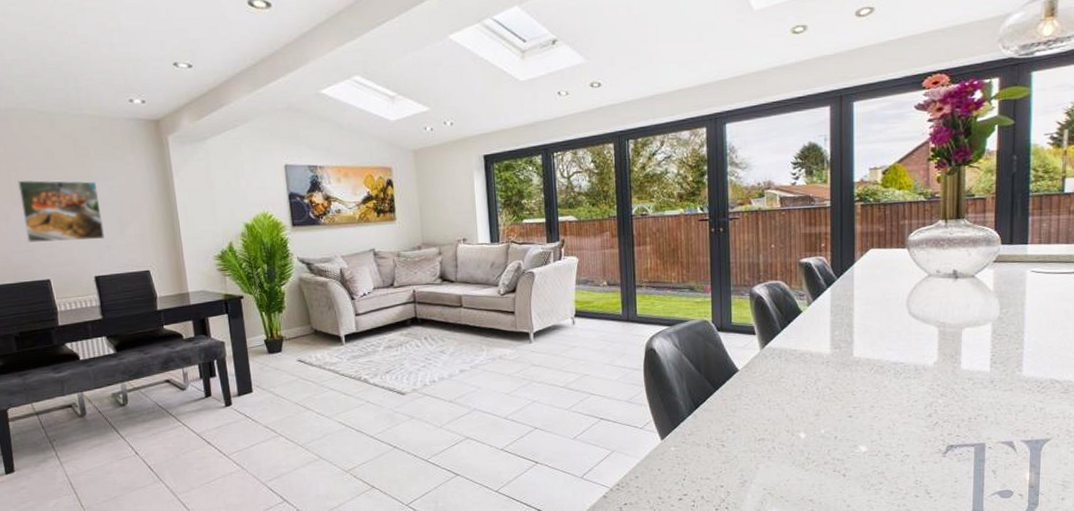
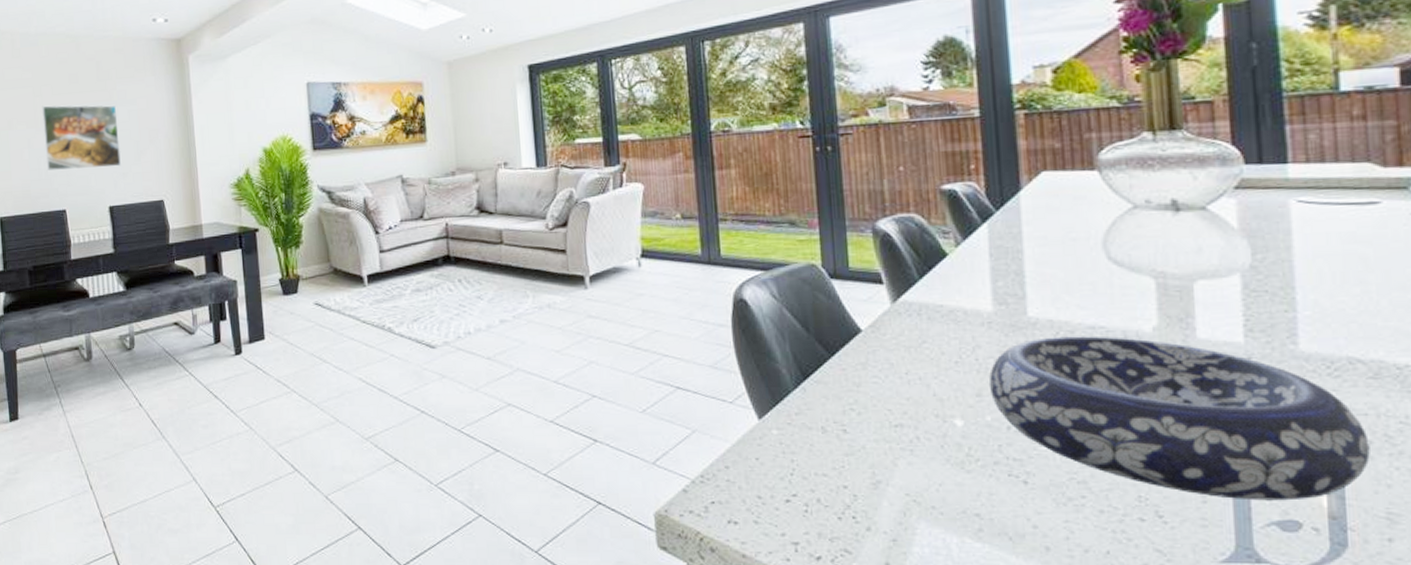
decorative bowl: none [824,369,1058,479] -> present [988,336,1370,501]

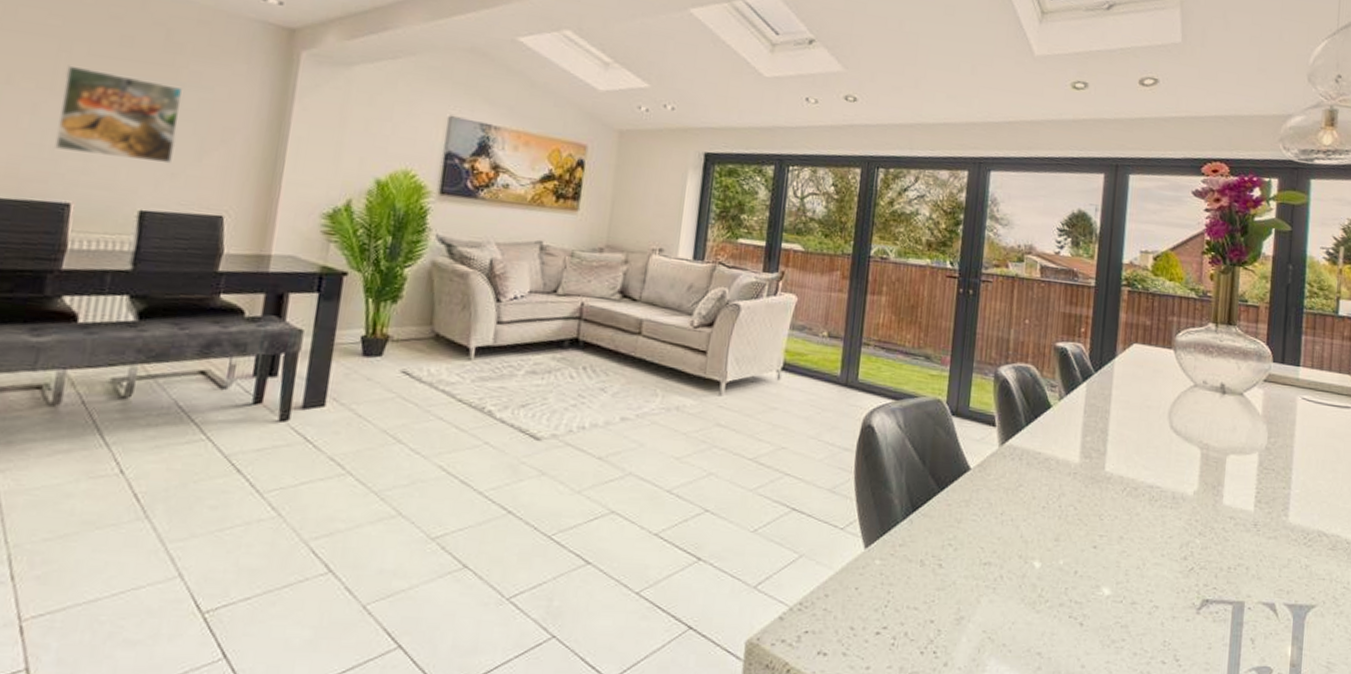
decorative bowl: present [988,336,1370,501] -> none [1066,491,1323,650]

